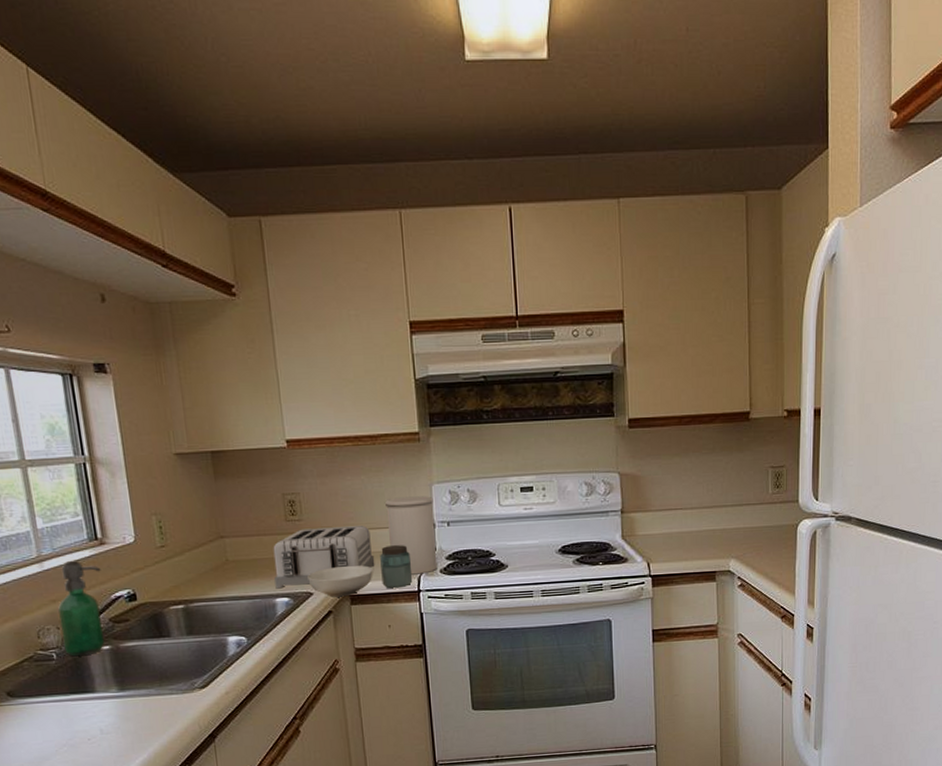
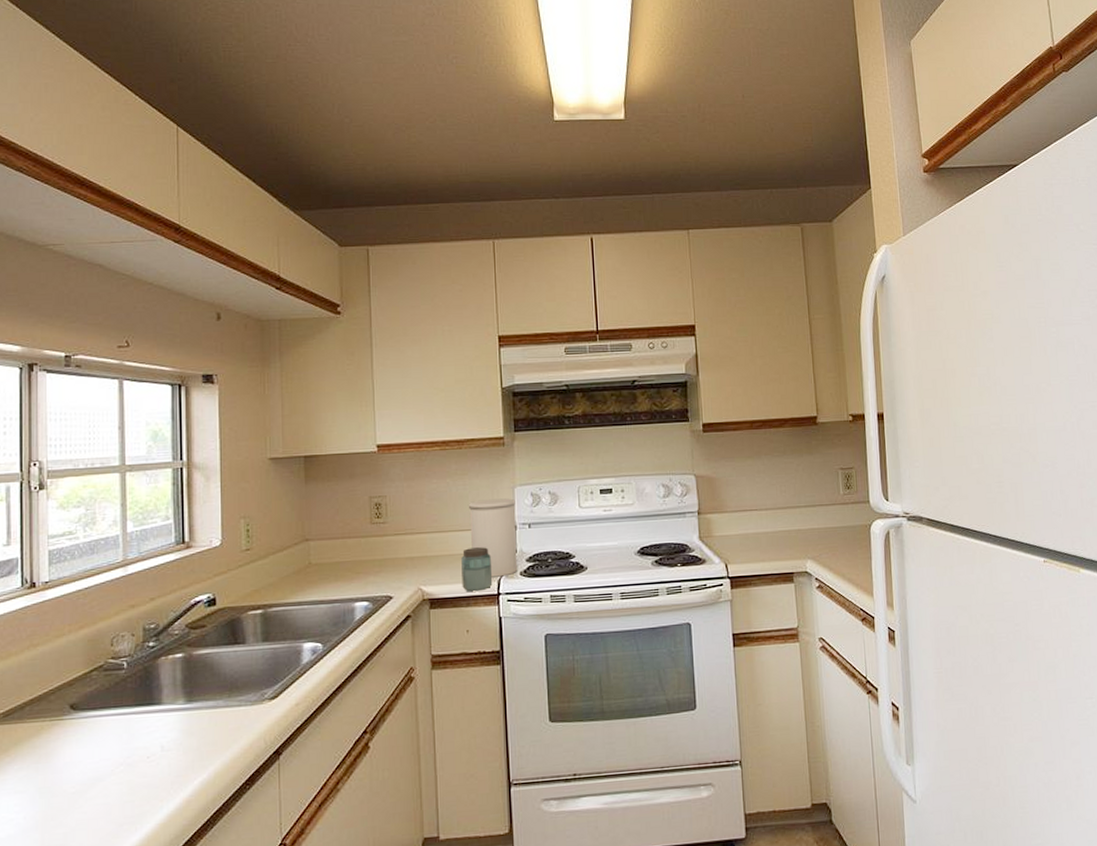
soap dispenser: present [58,560,105,657] -> none [136,564,184,666]
toaster: present [273,526,375,589] -> none [355,528,456,593]
bowl: present [306,565,374,598] -> none [387,567,455,601]

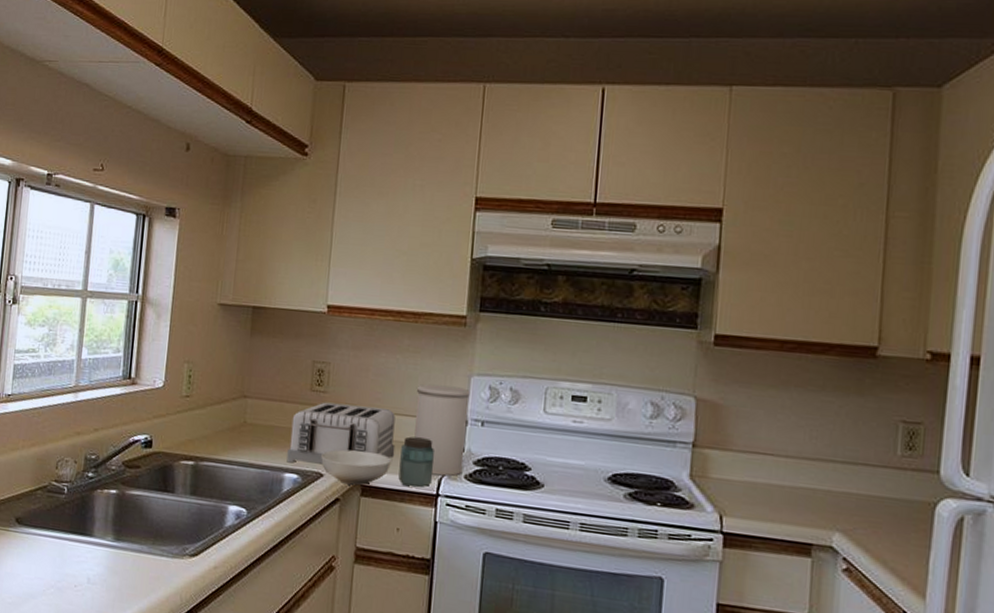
toaster: none [355,528,456,593] -> present [286,402,396,465]
bowl: none [387,567,455,601] -> present [320,449,393,486]

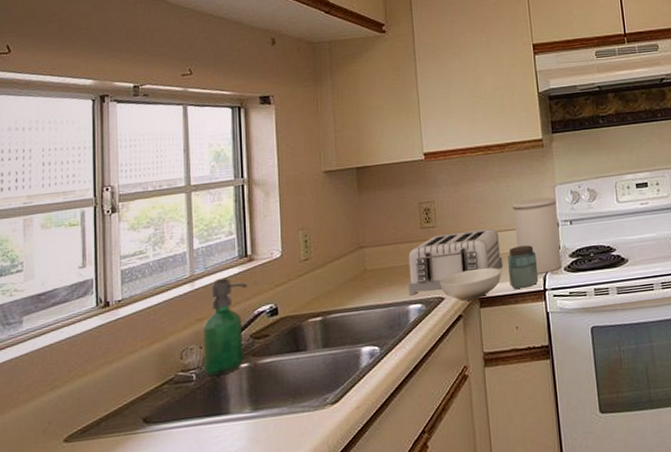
soap dispenser: none [76,395,127,496] -> present [203,277,247,377]

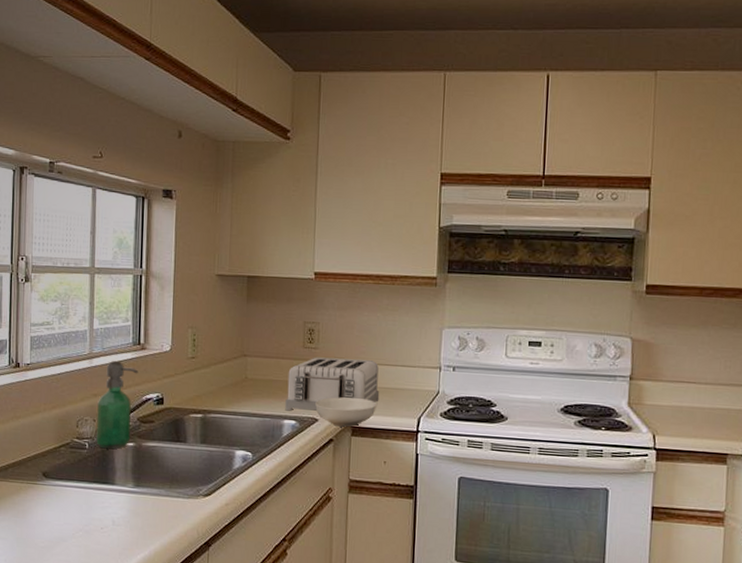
peanut butter: present [508,245,539,290] -> none [383,383,414,427]
canister: present [513,197,562,274] -> none [396,337,442,415]

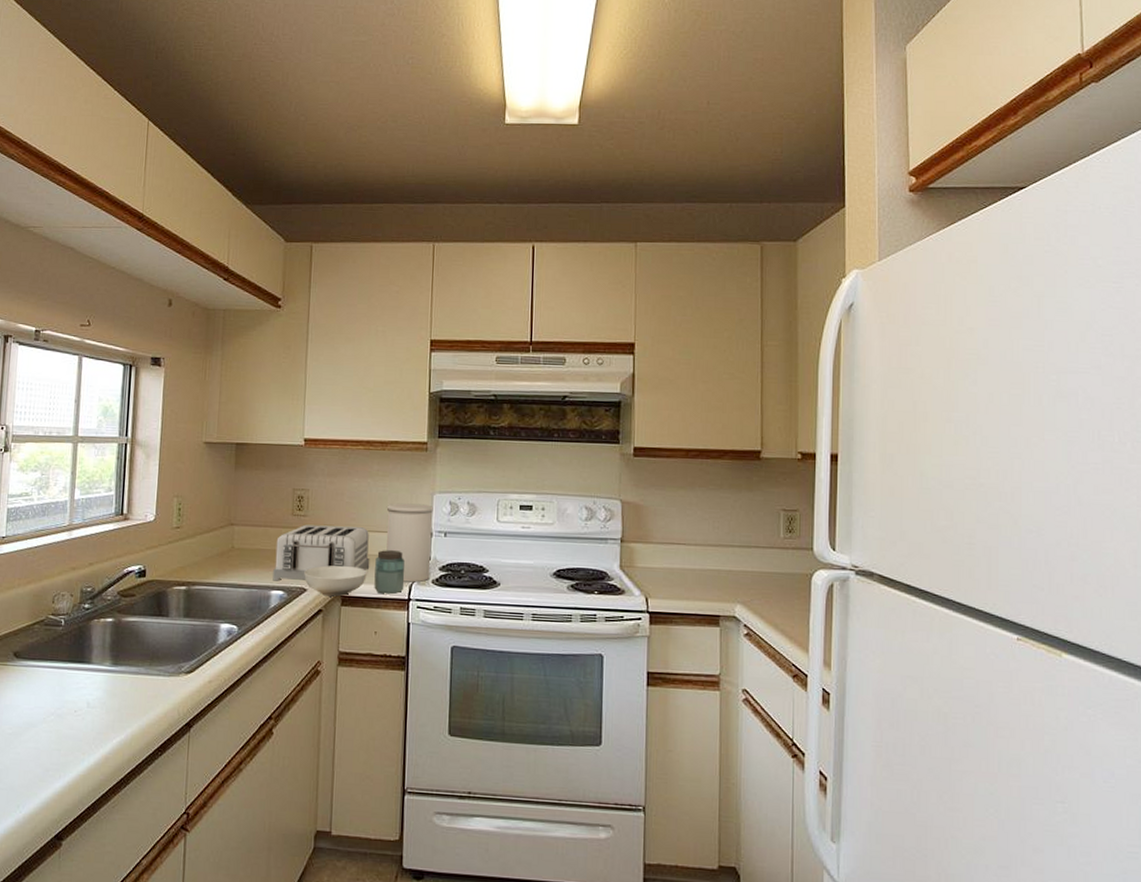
soap dispenser: present [96,360,138,450] -> none [73,531,120,626]
peanut butter: none [383,383,414,427] -> present [374,550,405,595]
canister: none [396,337,442,415] -> present [386,503,433,583]

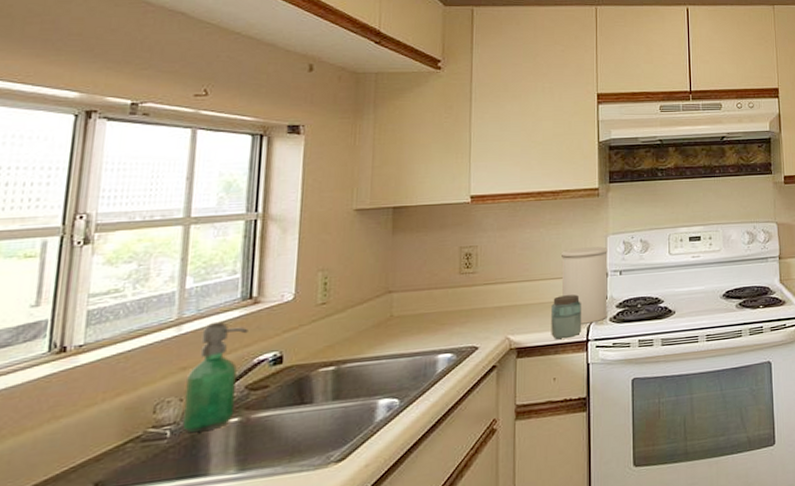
soap dispenser: none [73,531,120,626] -> present [182,321,249,434]
toaster: present [273,524,370,581] -> none [439,277,546,345]
bowl: present [303,565,368,597] -> none [473,316,544,351]

